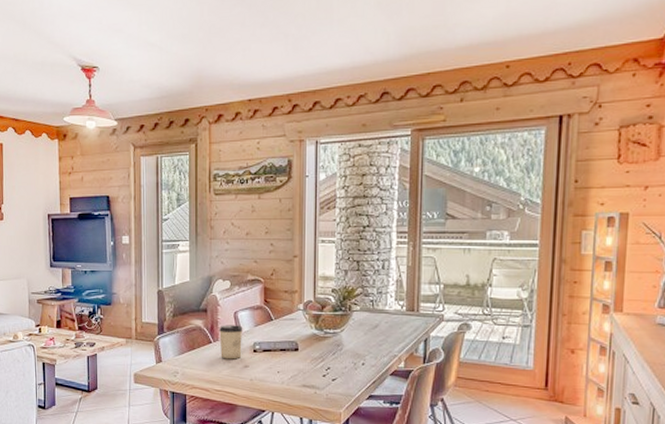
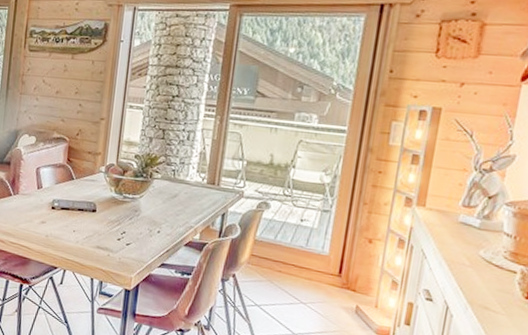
cup: present [219,325,243,360] -> none [19,179,44,214]

